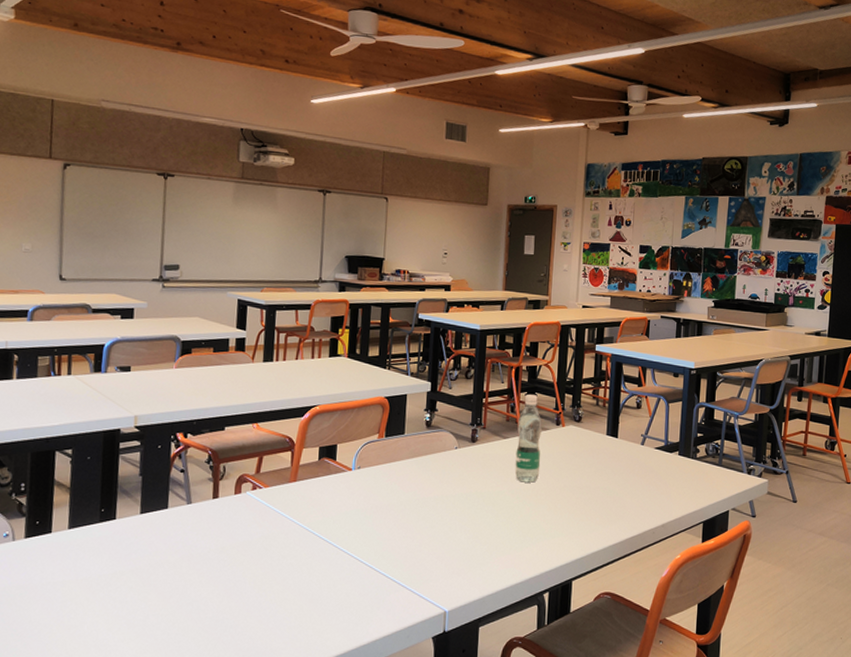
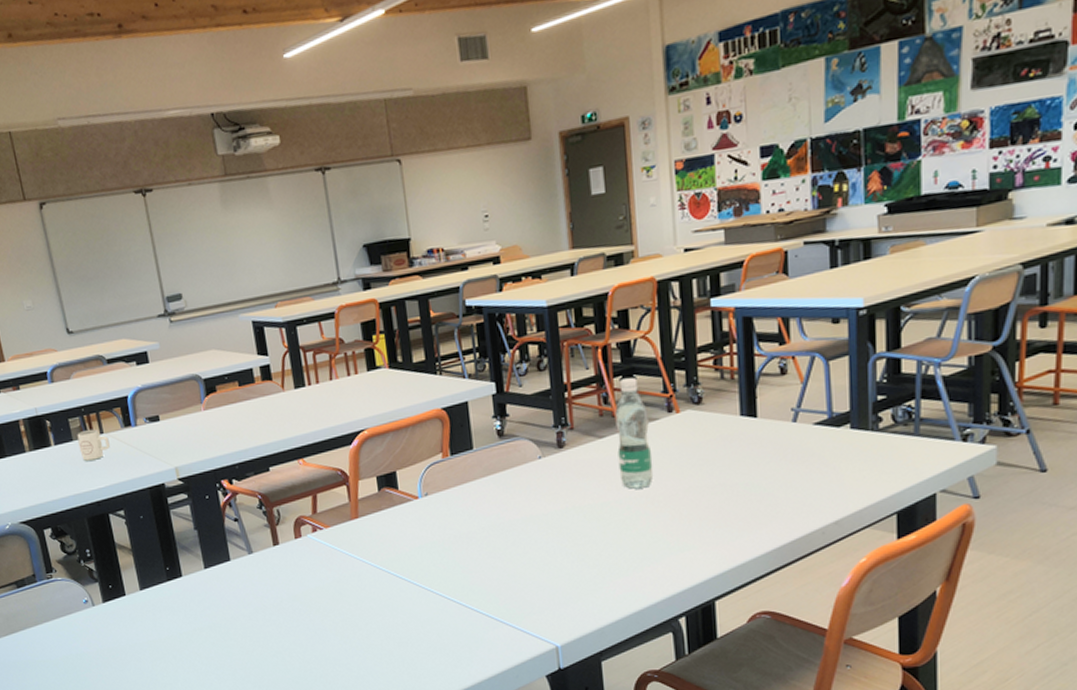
mug: none [41,369,75,398] -> present [77,428,110,461]

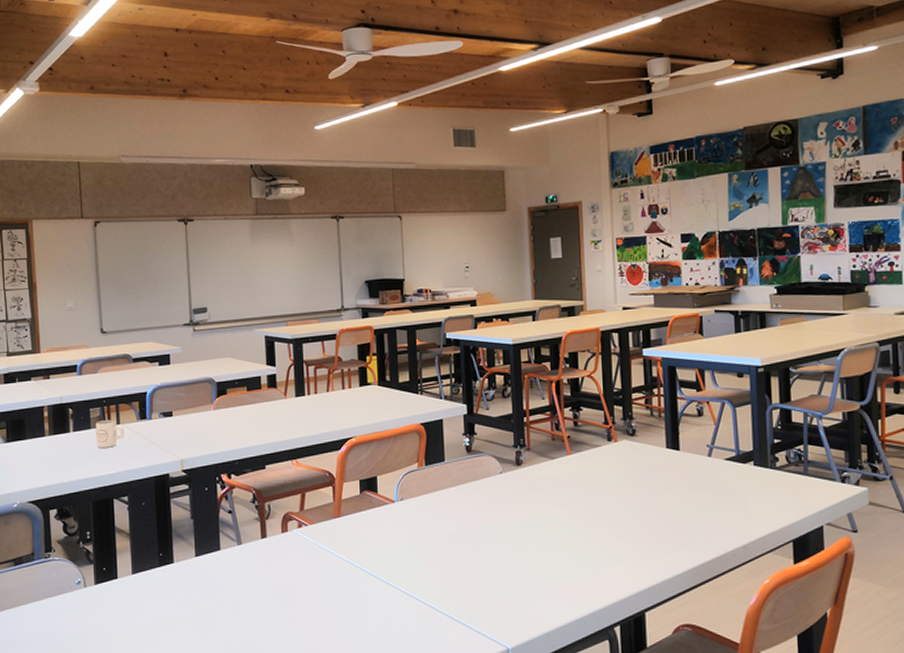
bottle: present [614,378,654,489] -> none [564,410,595,506]

